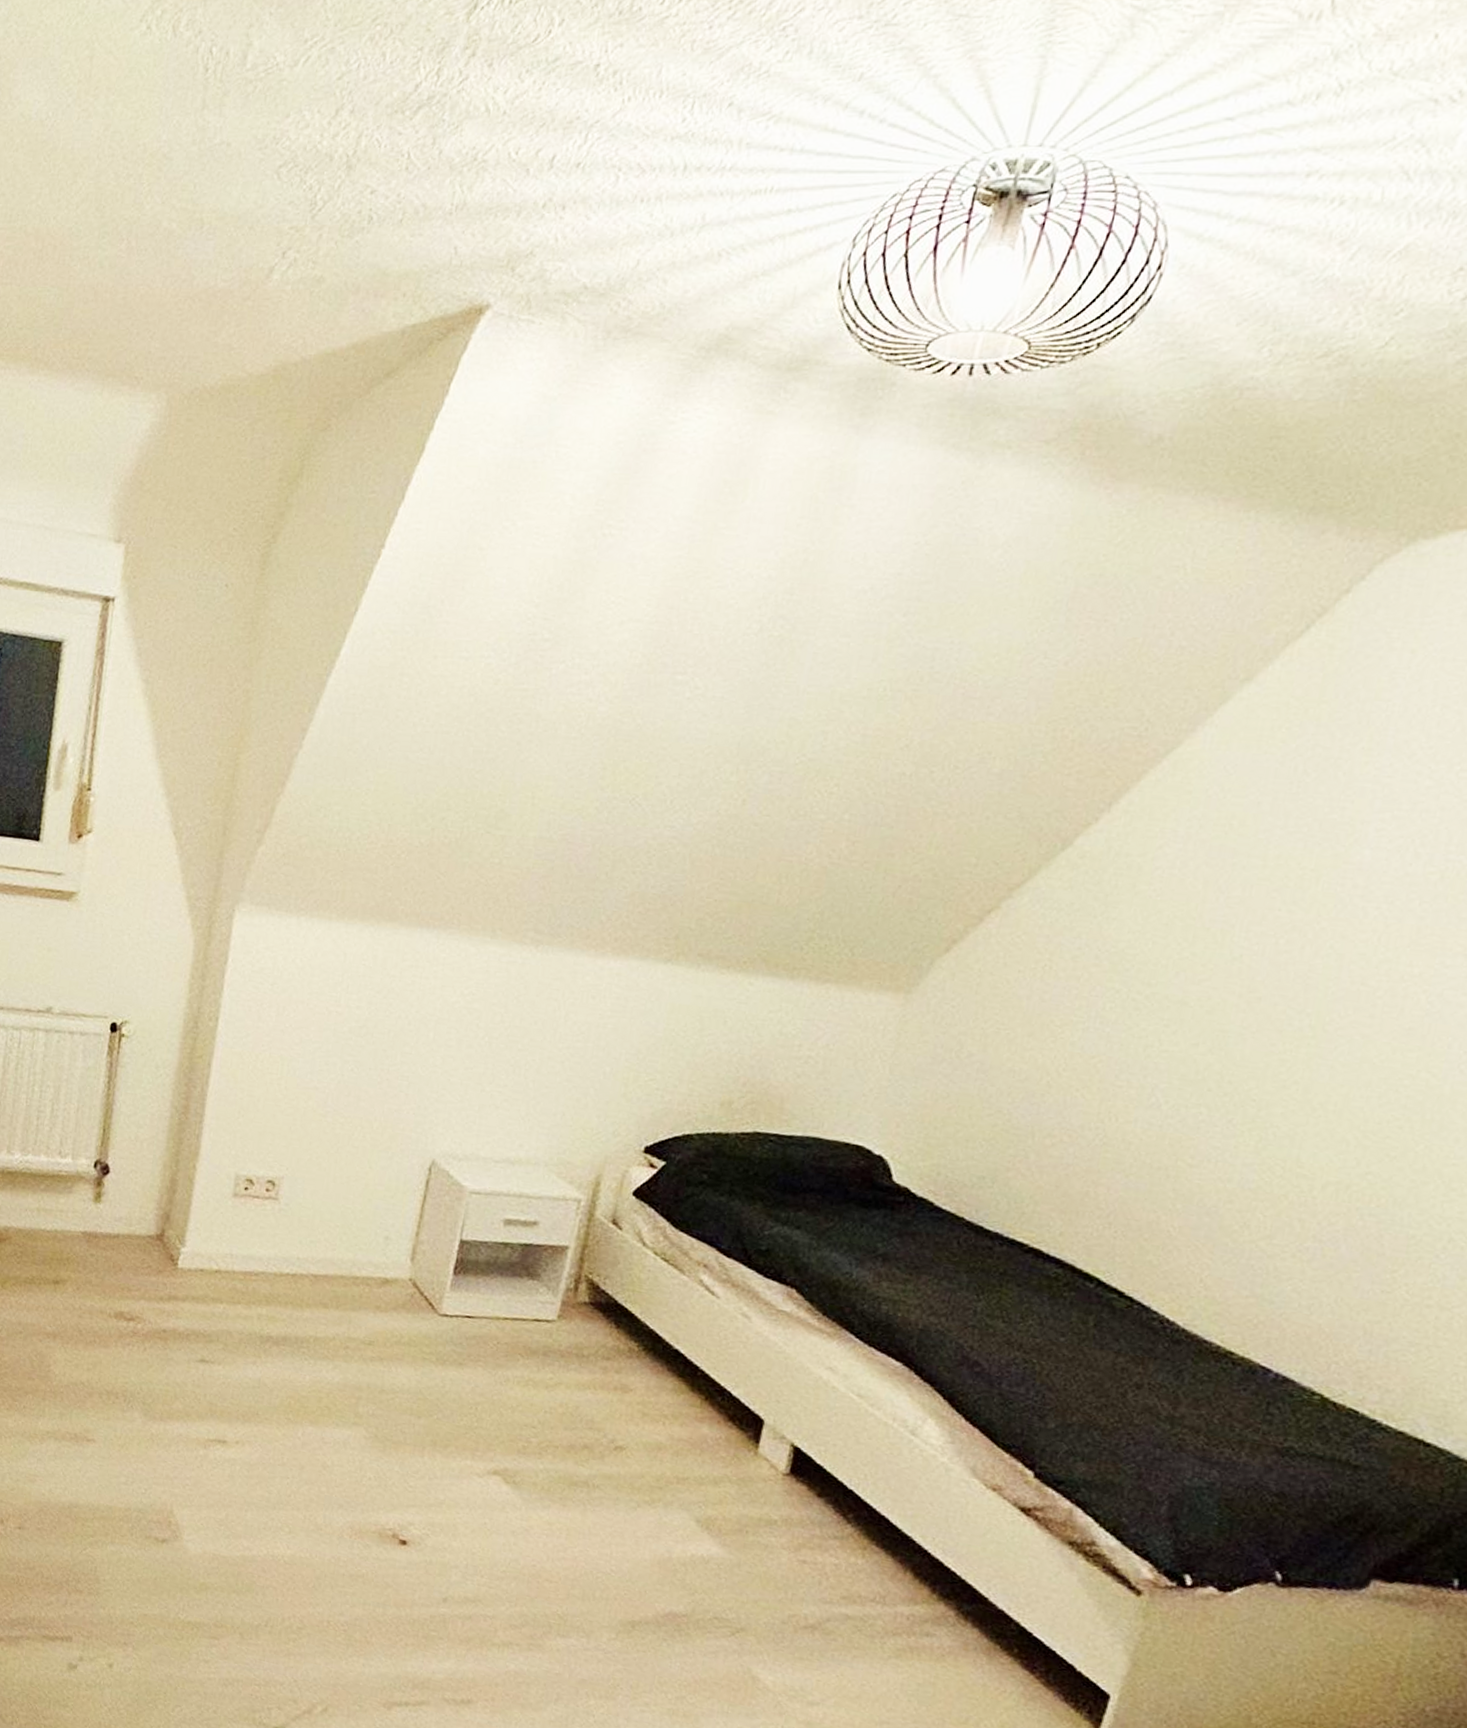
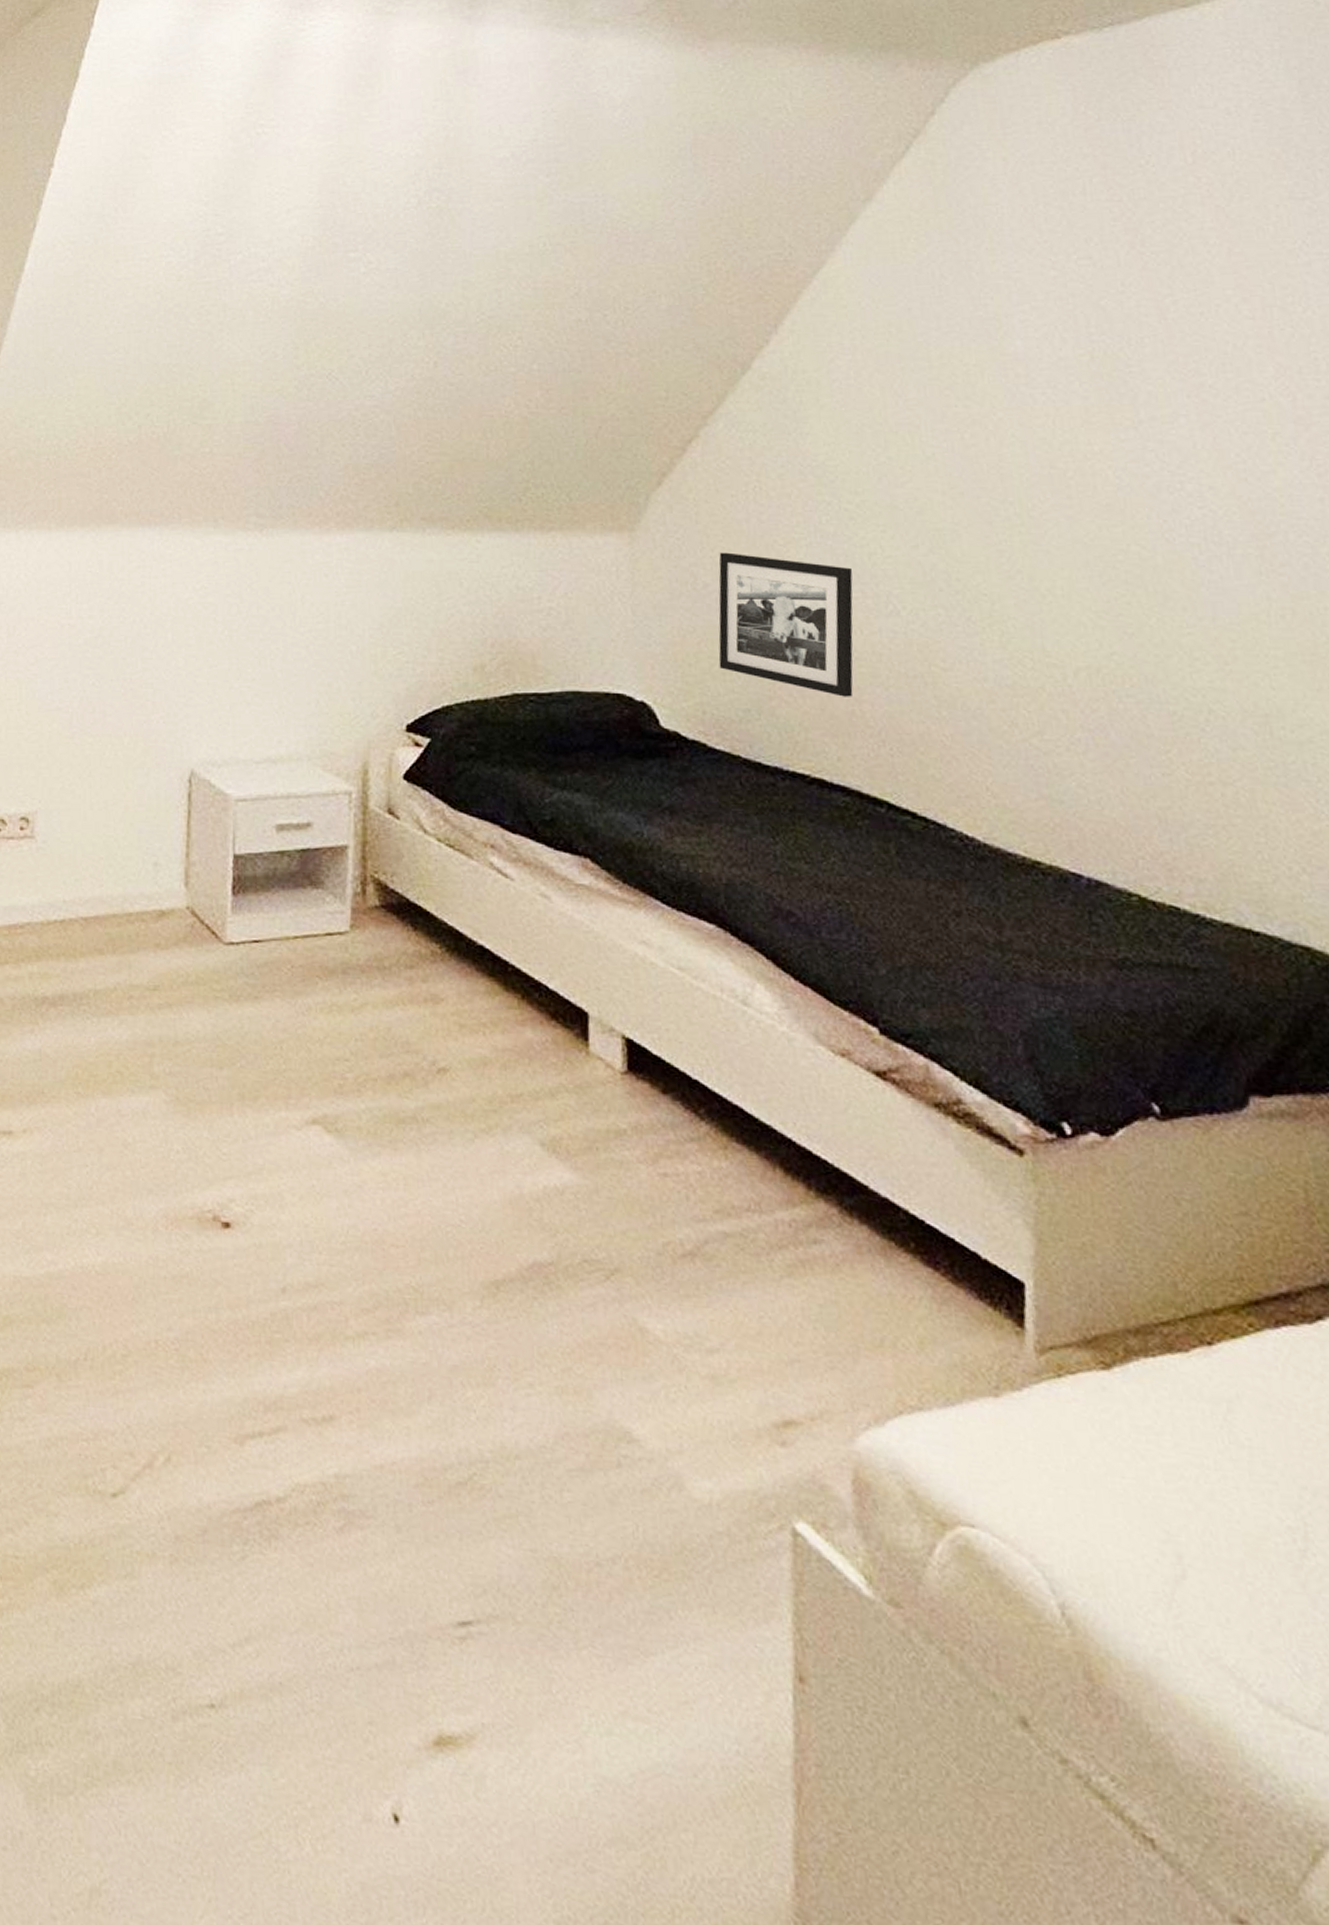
picture frame: none [964,1025,1125,1179] -> present [718,552,854,697]

